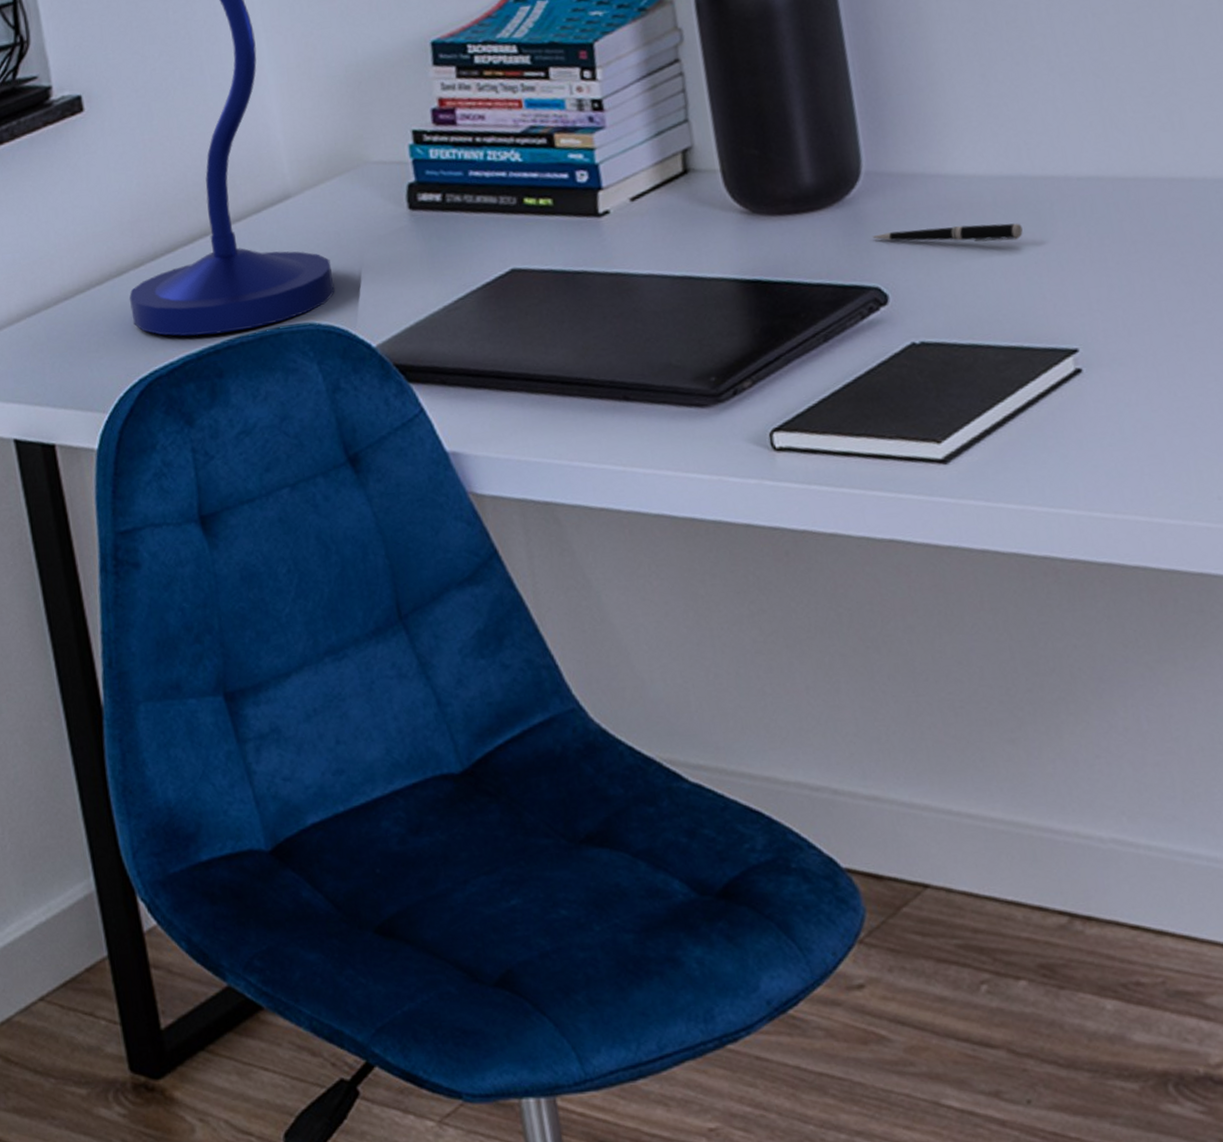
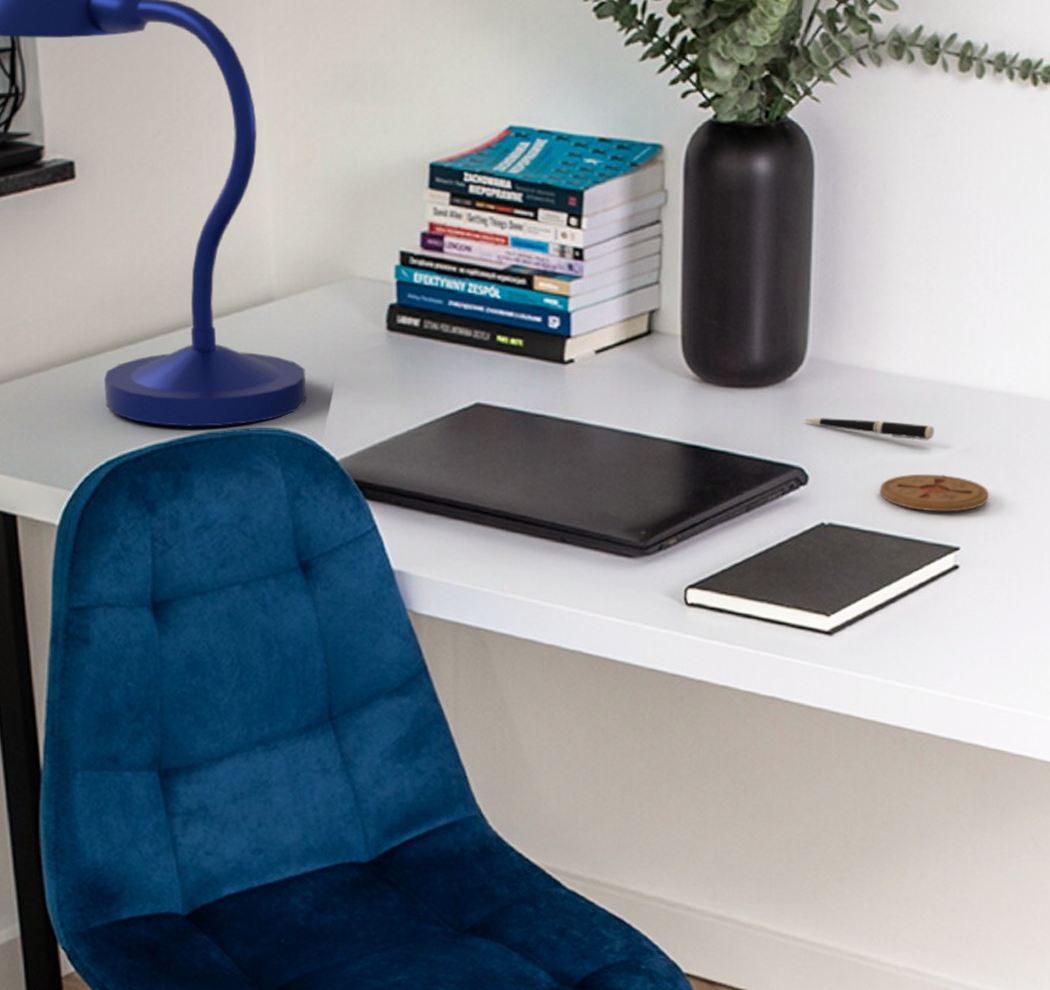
coaster: none [970,273,1102,316] -> present [879,473,990,512]

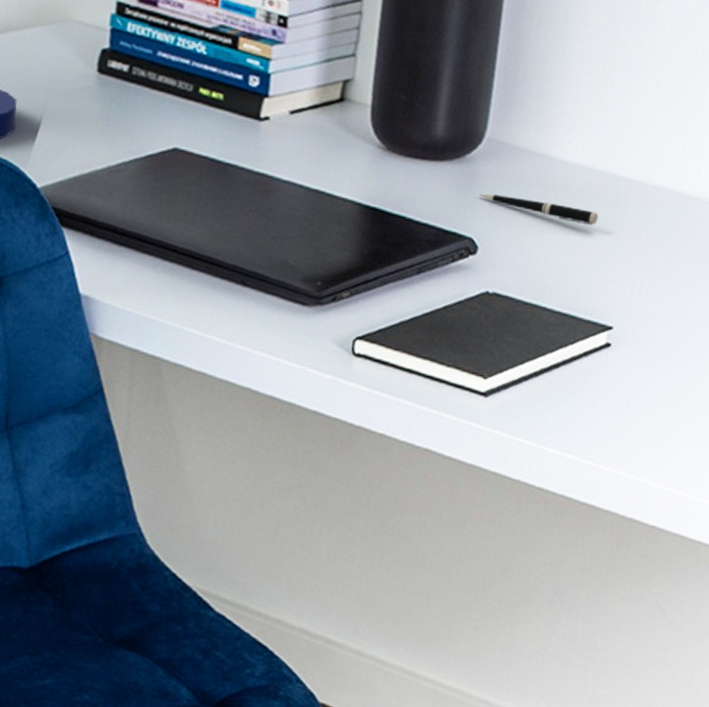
coaster: present [879,473,990,512] -> none [542,254,645,294]

